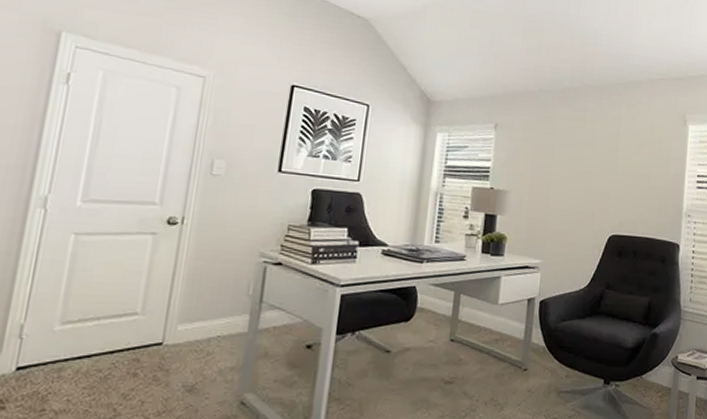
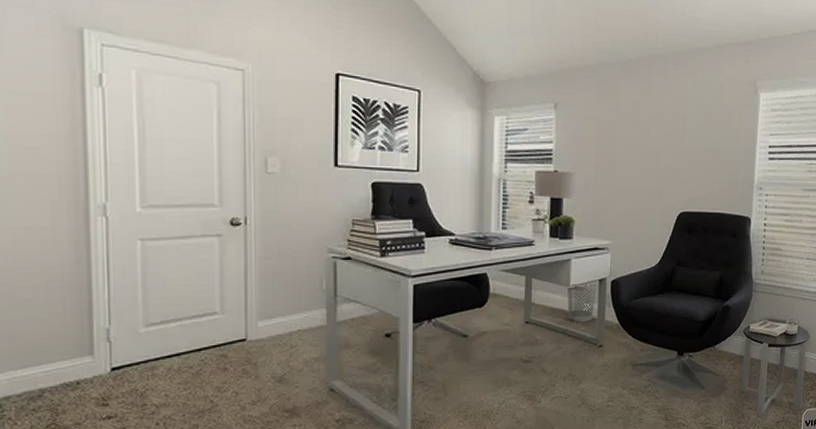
wastebasket: none [494,302,525,344] -> present [566,282,596,323]

